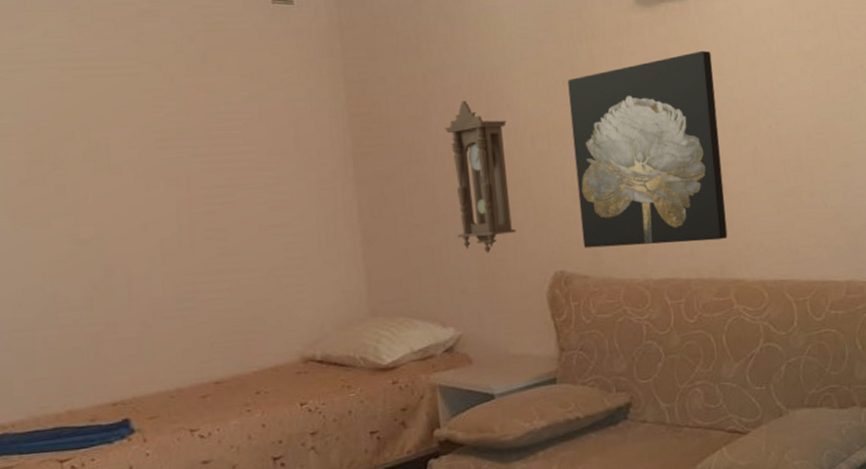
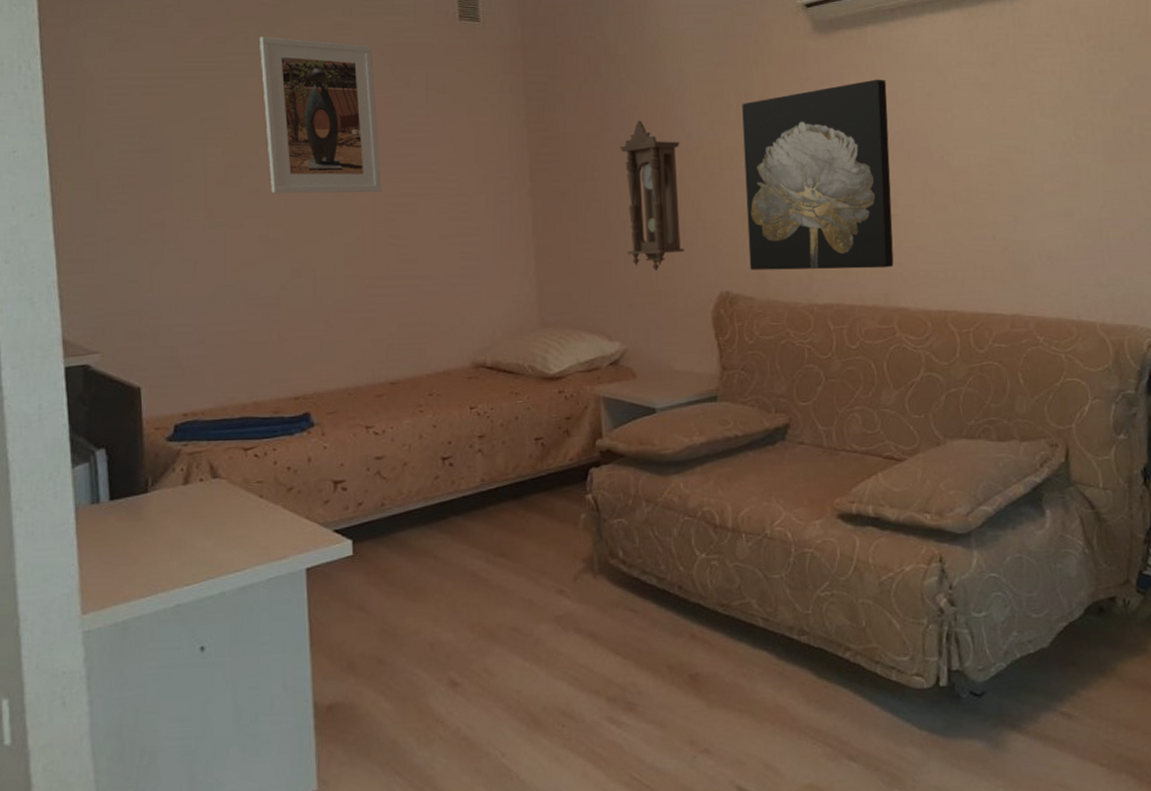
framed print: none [60,26,197,190] -> present [260,37,382,194]

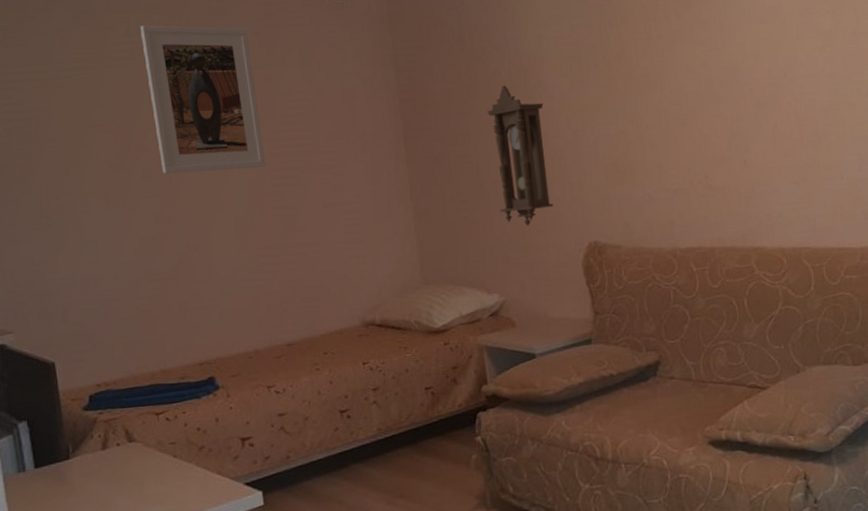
wall art: present [742,79,894,271] -> none [599,33,749,221]

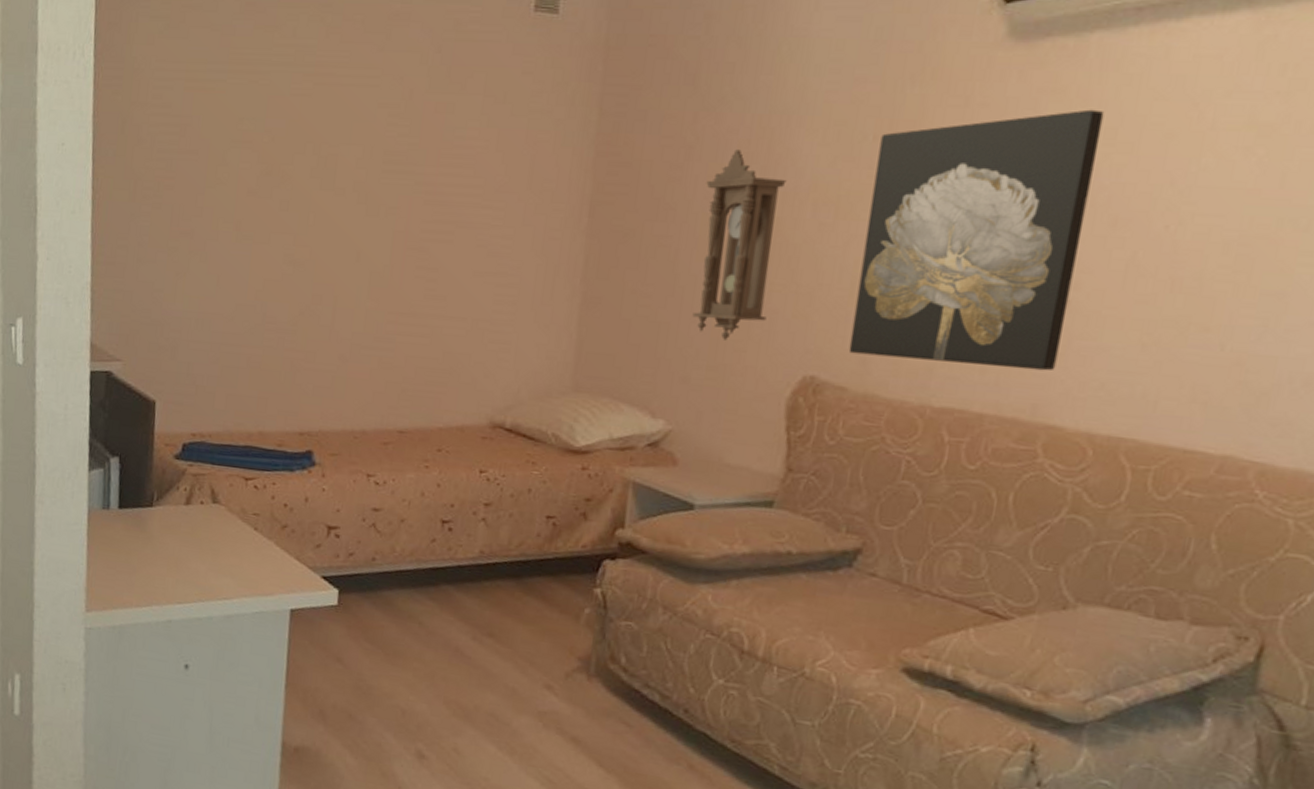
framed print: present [140,25,266,174] -> none [301,26,429,215]
wall art: none [599,33,749,221] -> present [848,109,1105,371]

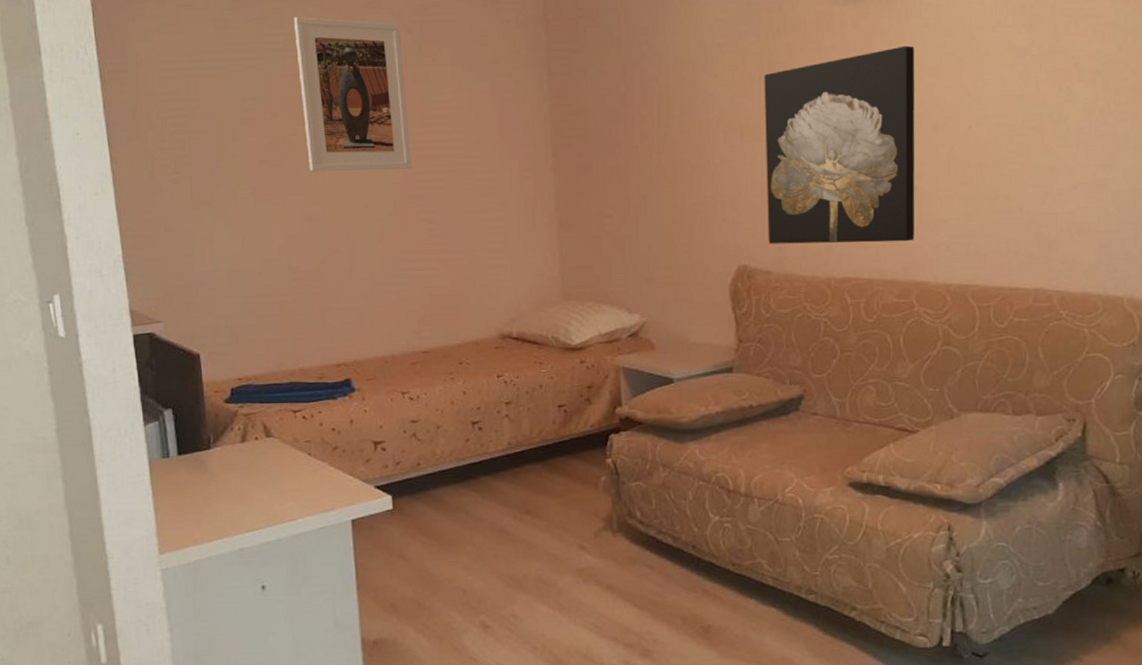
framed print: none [301,26,429,215] -> present [294,17,412,172]
pendulum clock: present [692,149,787,340] -> none [641,94,704,245]

